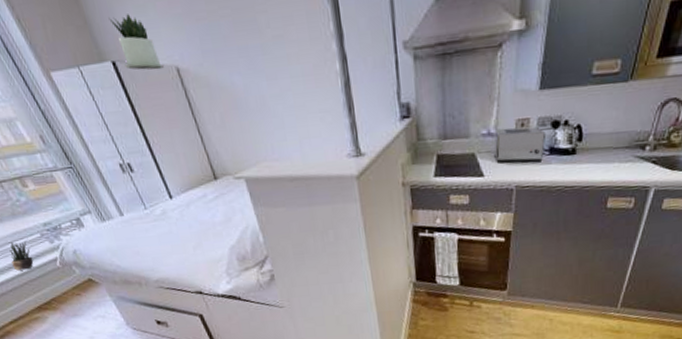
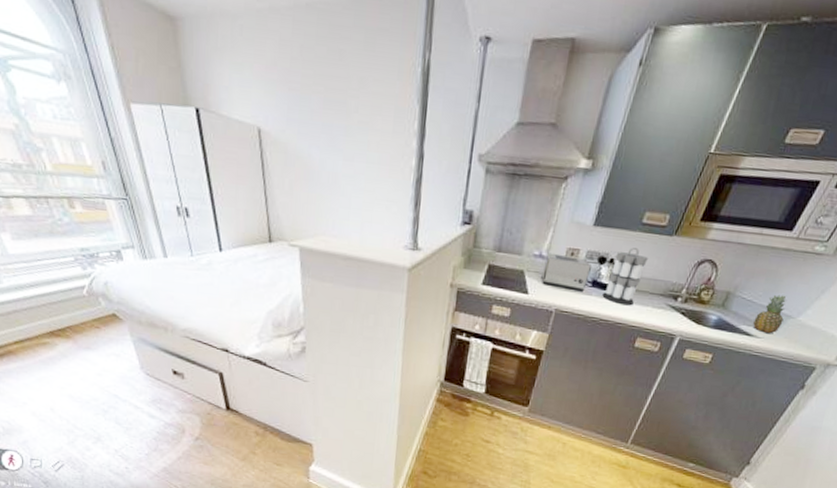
potted plant: present [9,242,34,271] -> none [35,259,59,291]
planter: present [109,14,165,71] -> none [203,67,247,127]
spice rack: none [563,103,605,167] -> present [602,248,648,306]

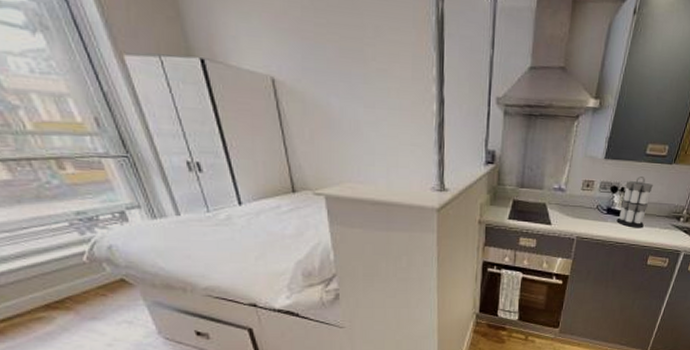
toaster: present [541,252,591,292] -> none [562,185,605,219]

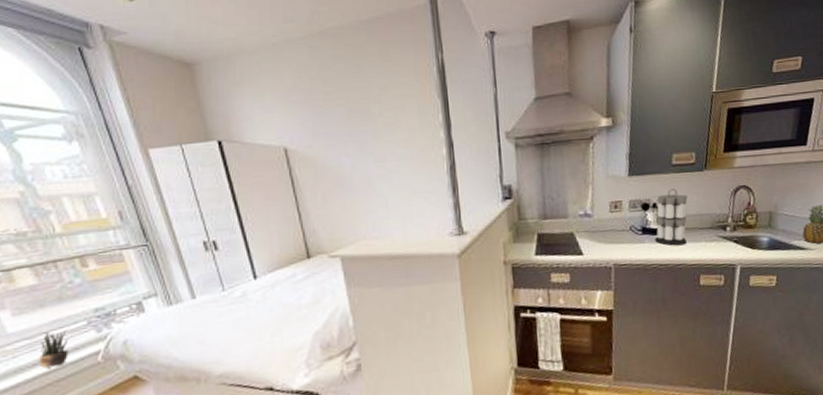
potted plant: none [21,227,52,261] -> present [39,331,69,368]

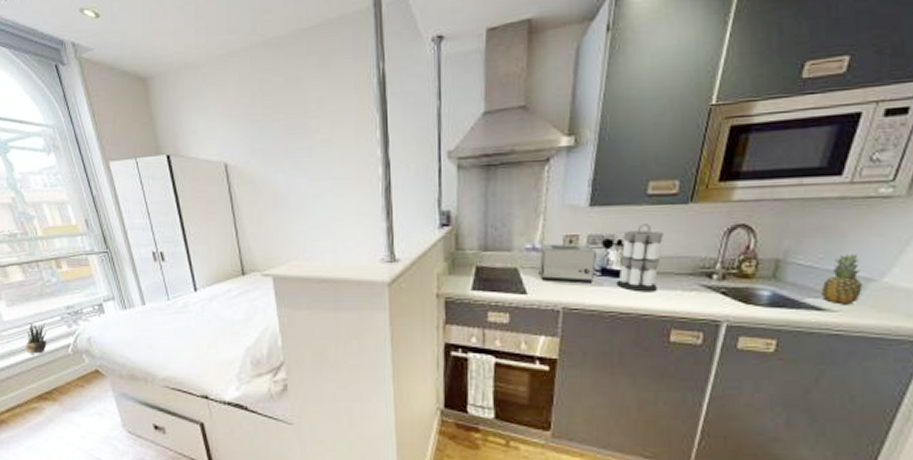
toaster: none [591,208,638,243] -> present [538,243,596,284]

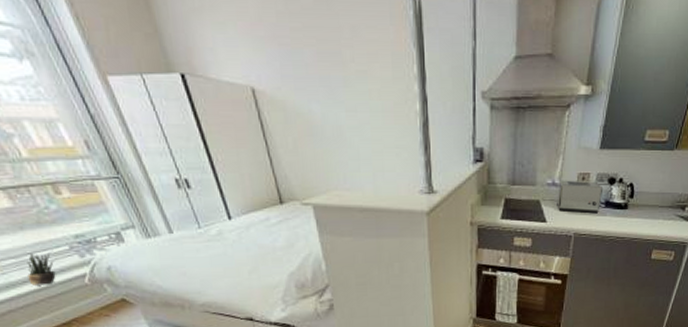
spice rack: present [616,224,664,293] -> none [616,166,654,221]

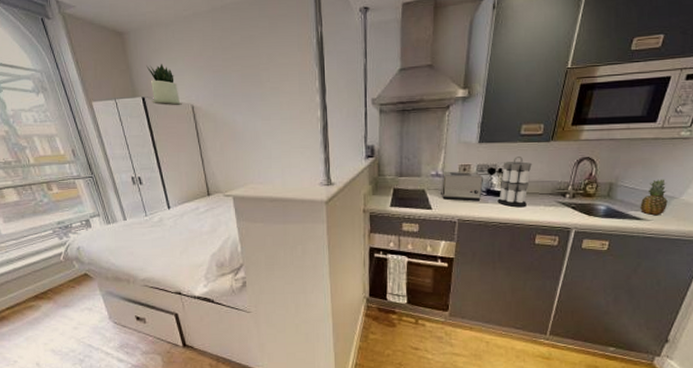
potted plant: present [27,253,56,286] -> none [22,236,41,262]
planter: none [183,29,240,88] -> present [146,64,183,106]
spice rack: none [616,166,654,221] -> present [497,157,532,208]

